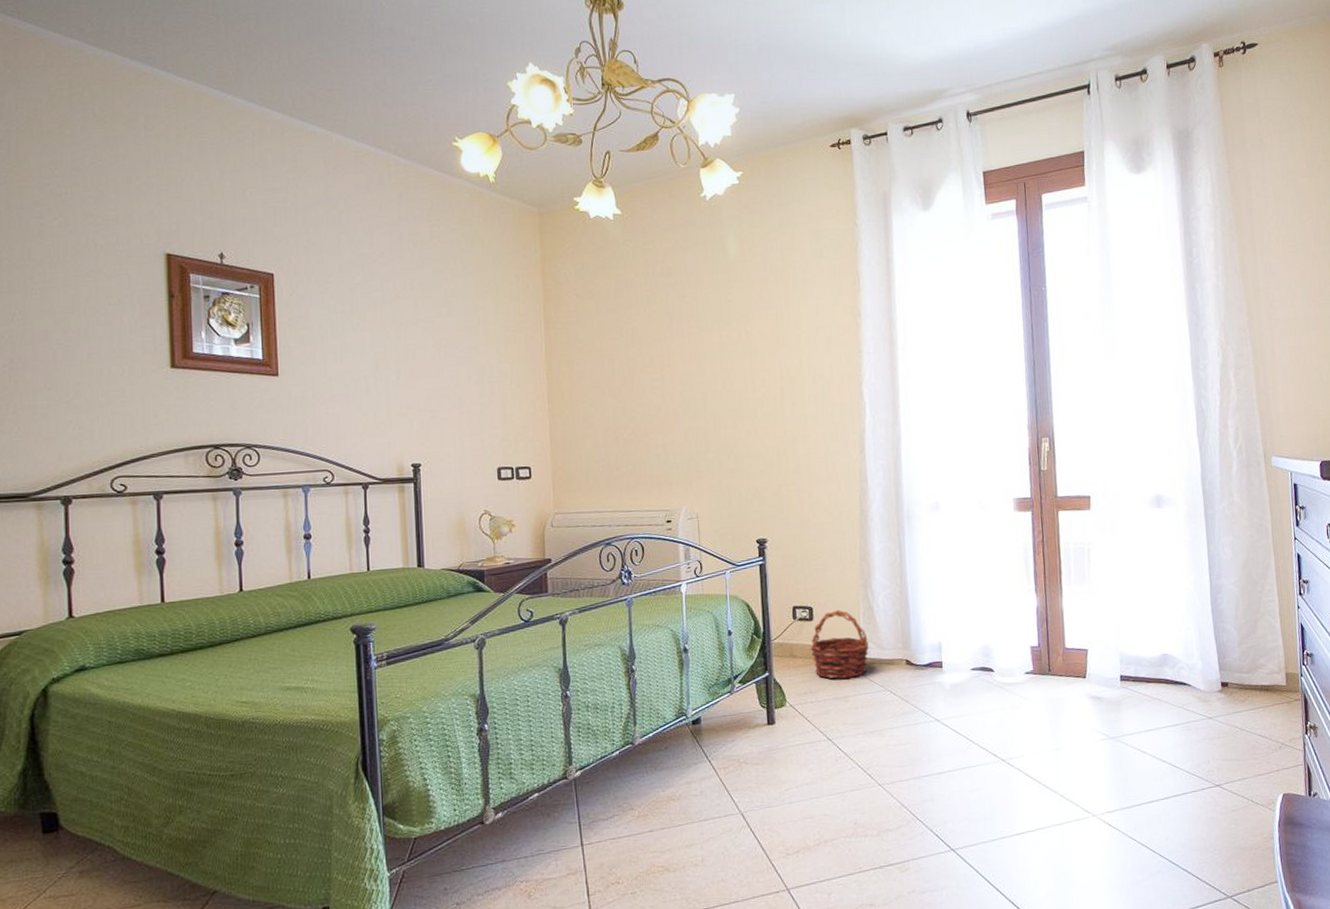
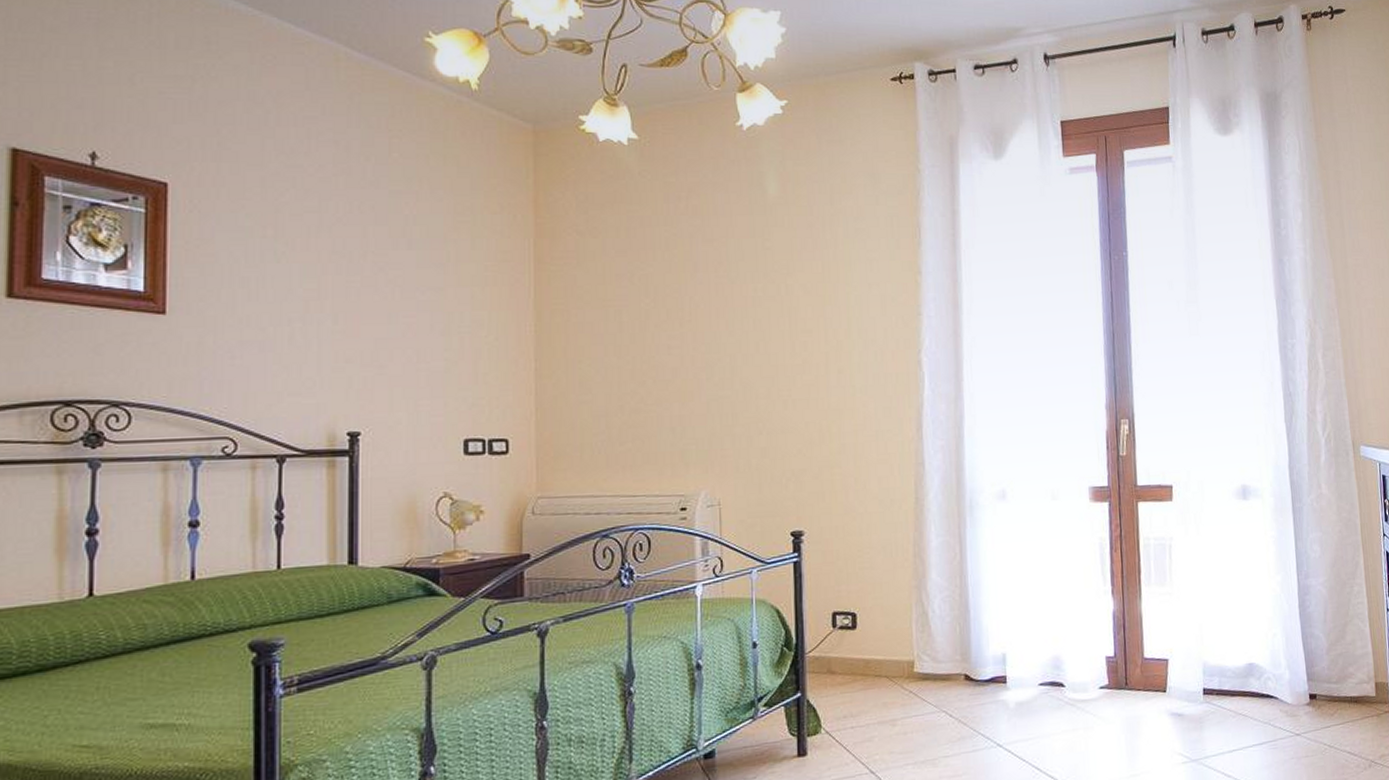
basket: present [810,609,869,679] -> none [852,615,922,699]

